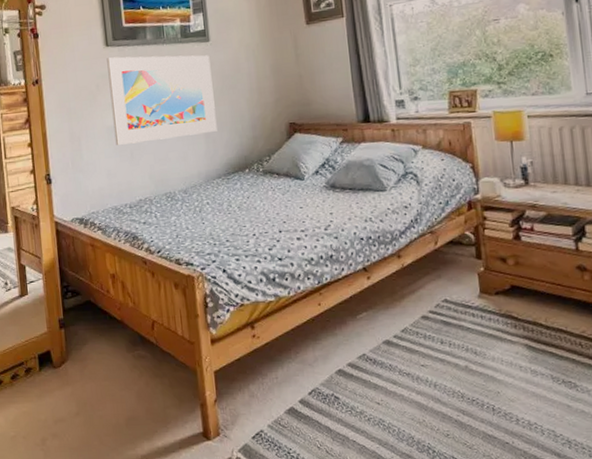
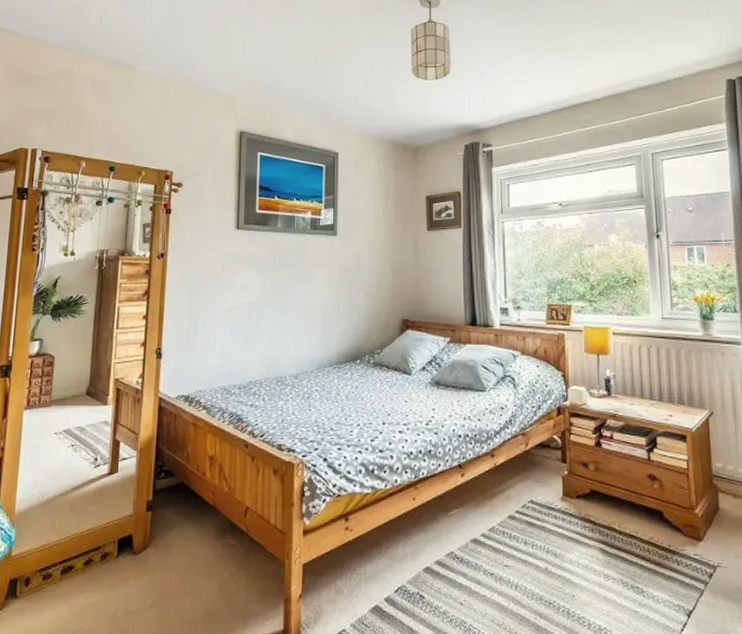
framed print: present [107,55,217,145] -> none [233,240,335,325]

